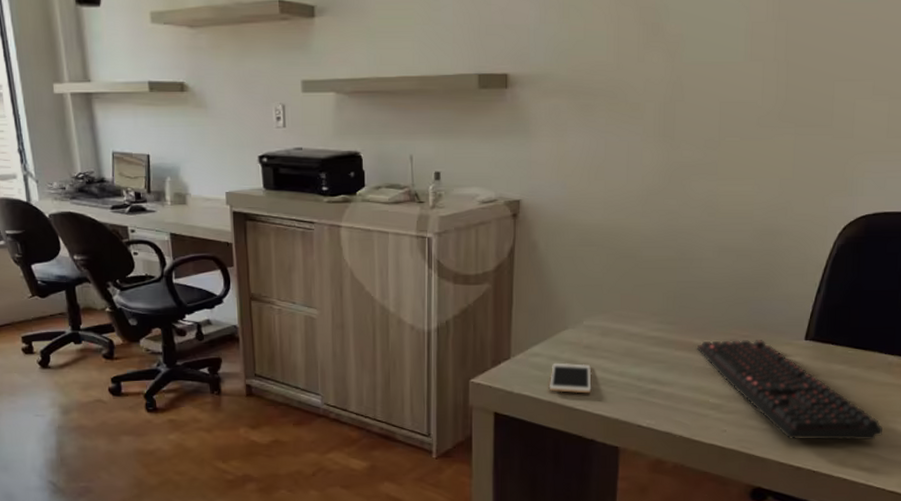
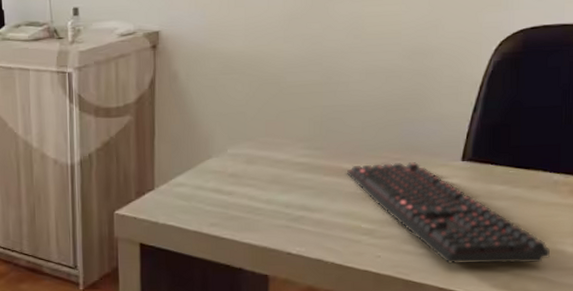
cell phone: present [548,362,592,394] -> none [194,192,238,222]

